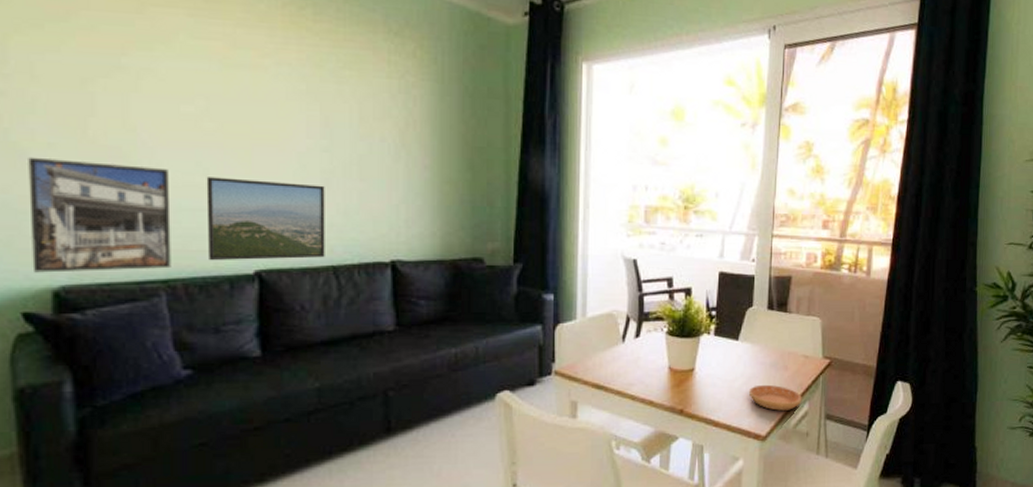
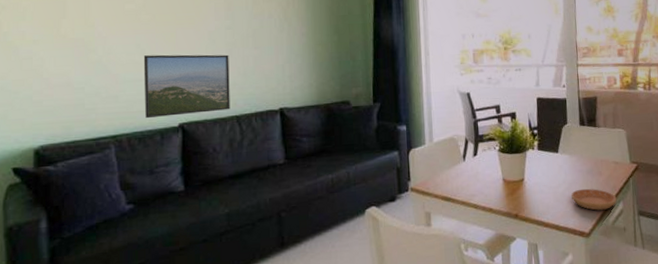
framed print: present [28,157,171,273] -> none [19,51,119,137]

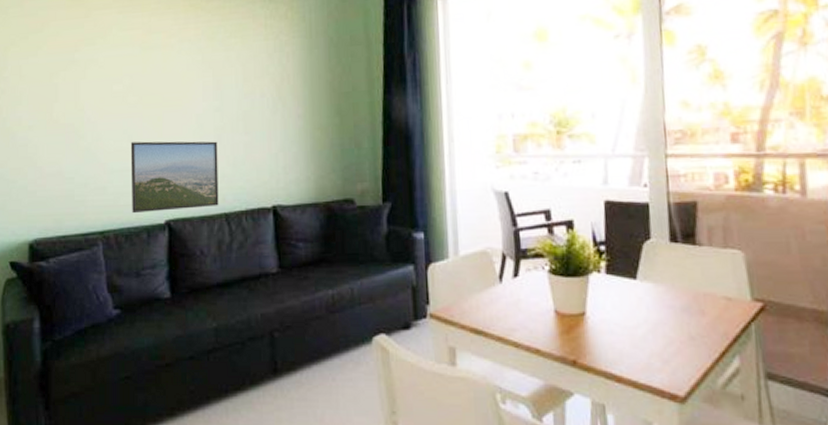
saucer: present [571,188,617,211] -> none [657,333,730,366]

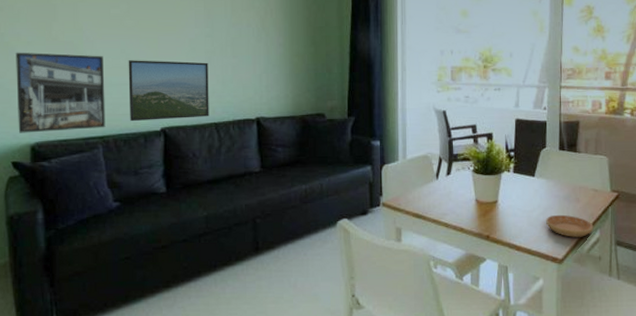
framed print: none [16,138,106,229] -> present [16,52,106,133]
saucer: none [657,333,730,366] -> present [546,214,594,237]

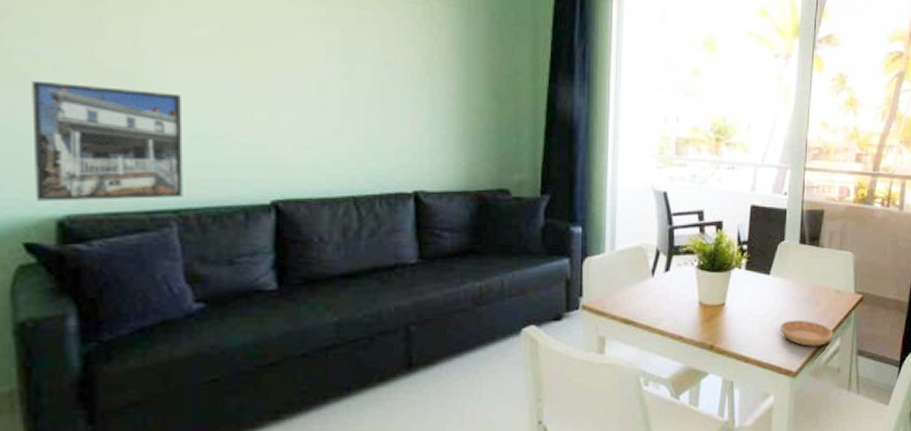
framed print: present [128,60,209,122] -> none [221,103,345,191]

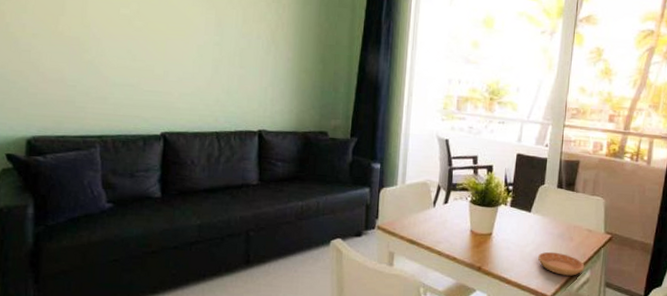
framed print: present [32,80,183,202] -> none [15,43,109,128]

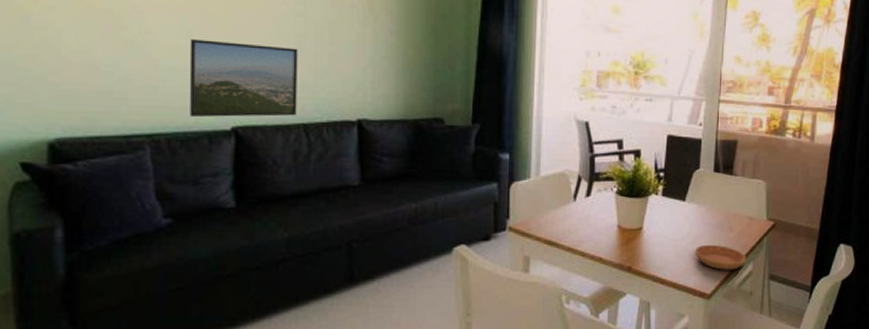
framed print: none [130,61,215,125] -> present [189,39,298,118]

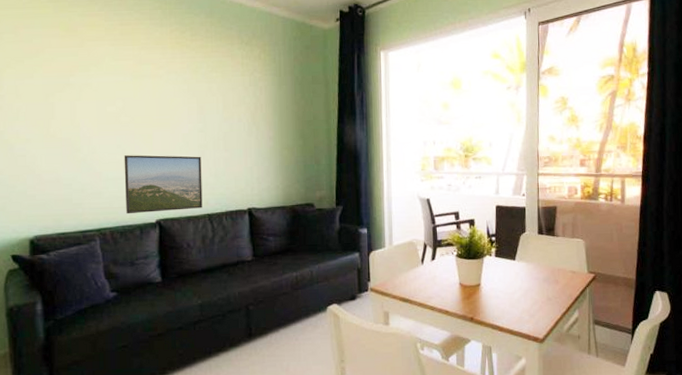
saucer: present [695,244,747,270] -> none [527,296,573,318]

